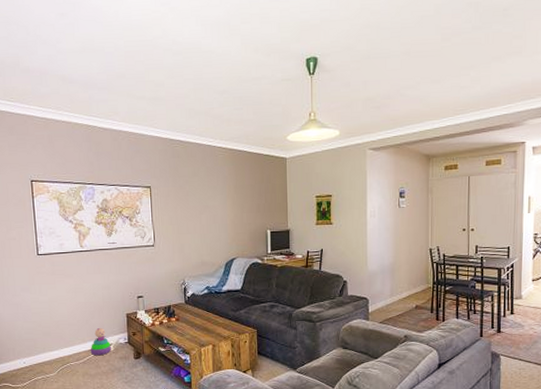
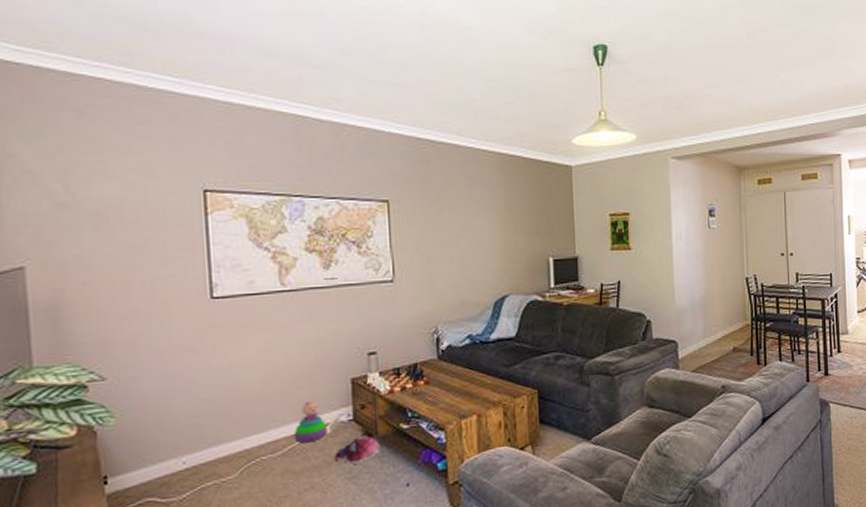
plush toy: none [116,354,146,374] -> present [334,435,380,466]

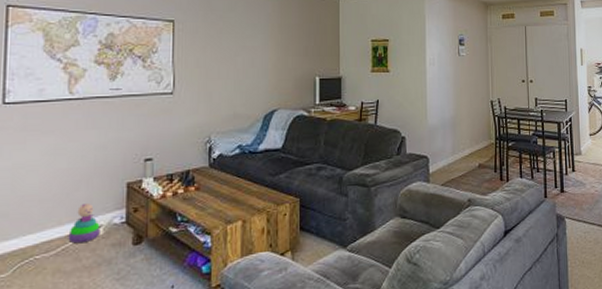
plush toy: present [334,435,380,466] -> none [104,238,149,267]

